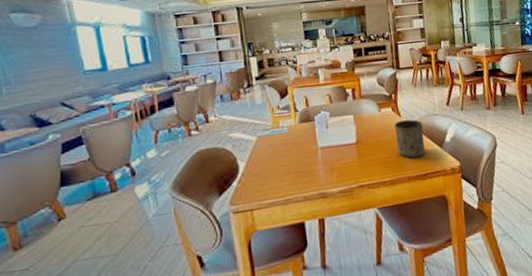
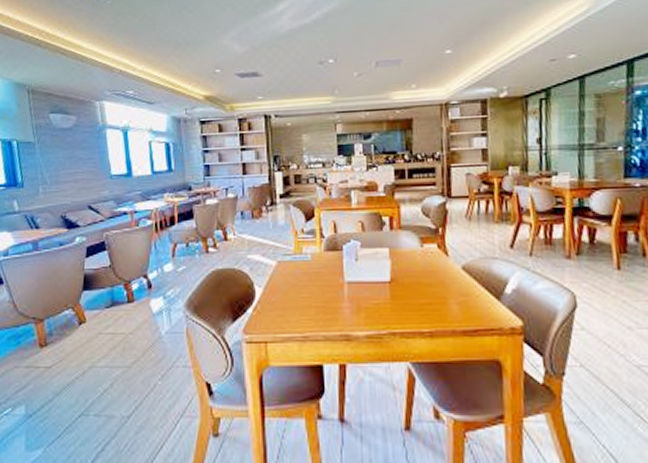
cup: present [394,119,425,158] -> none [439,260,477,308]

